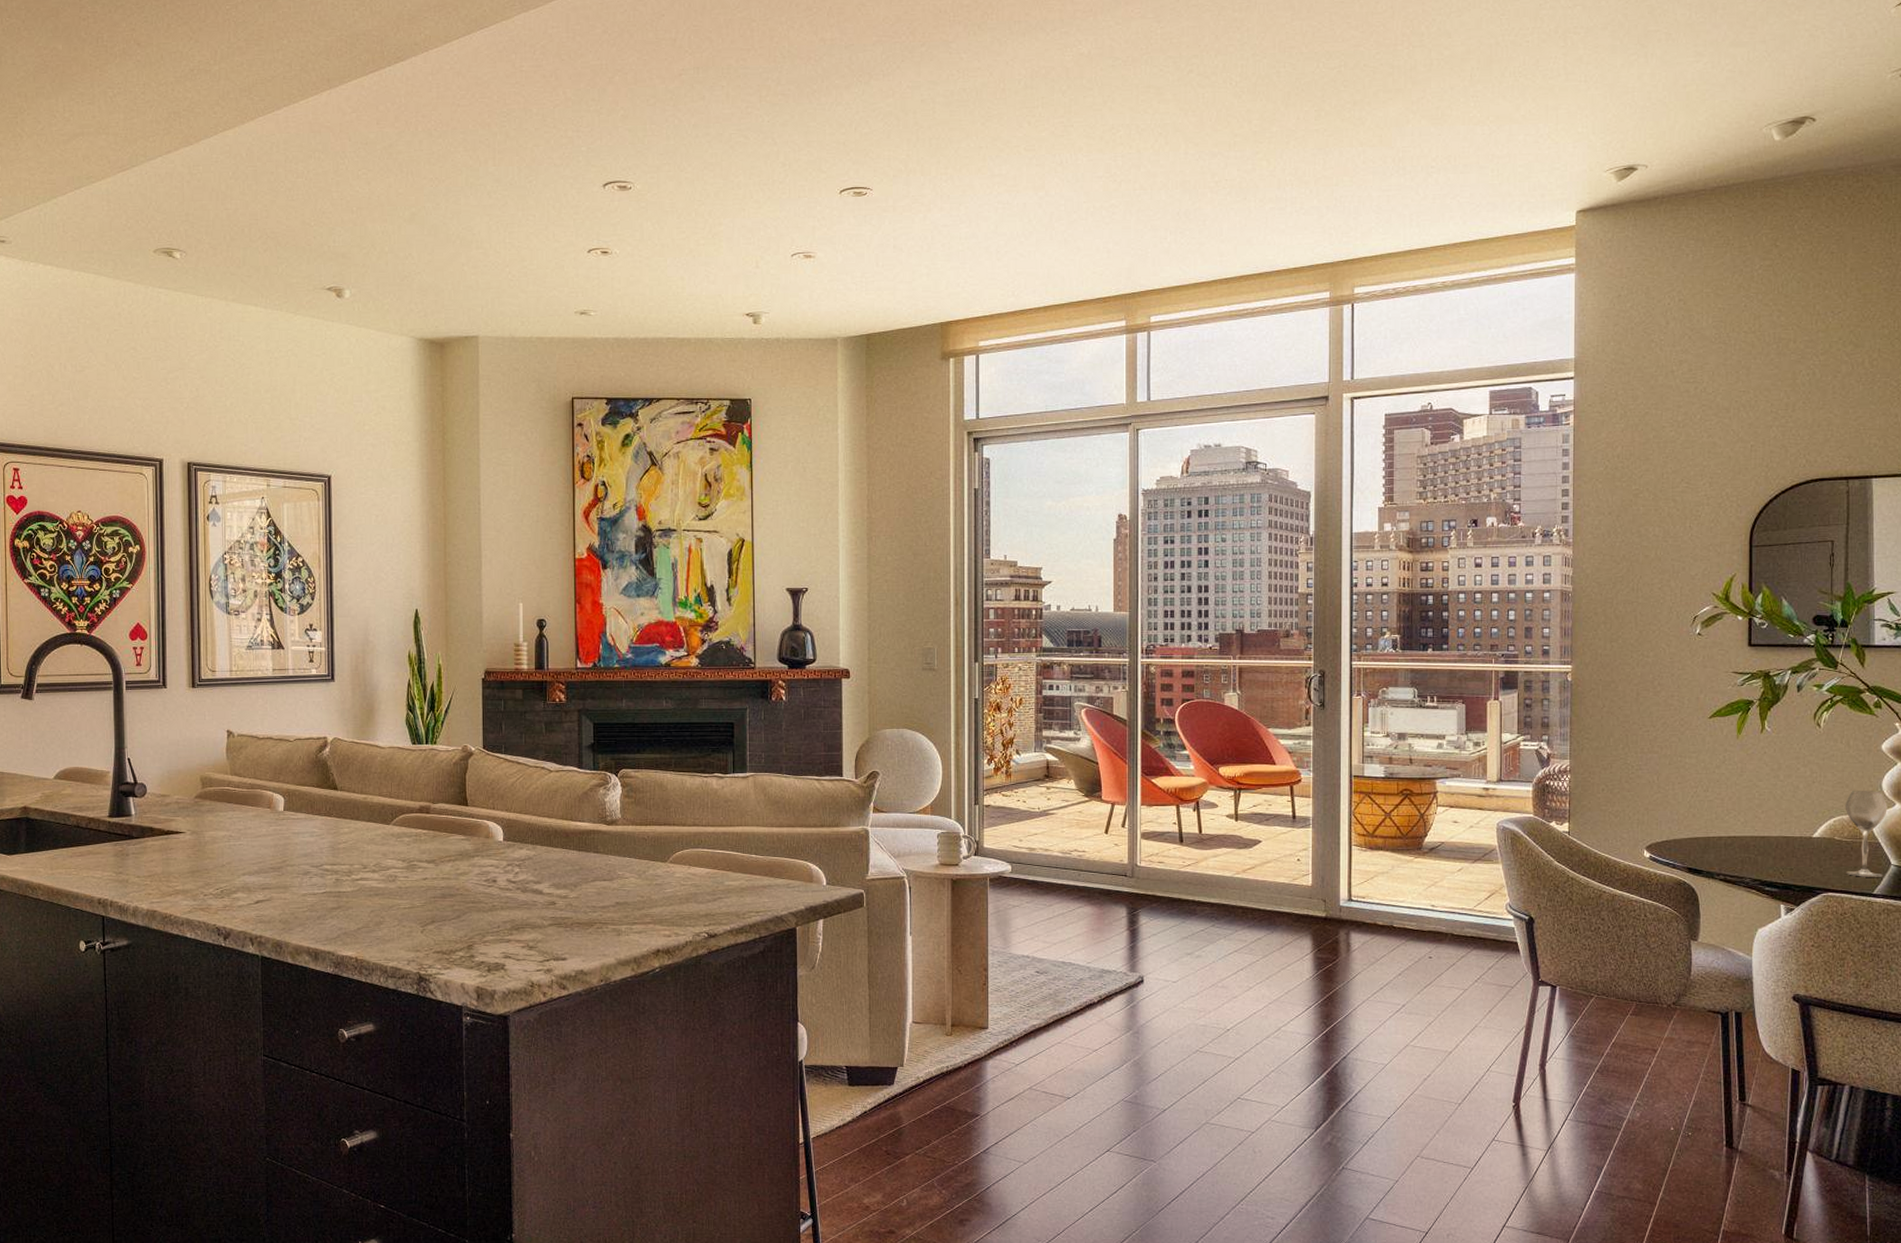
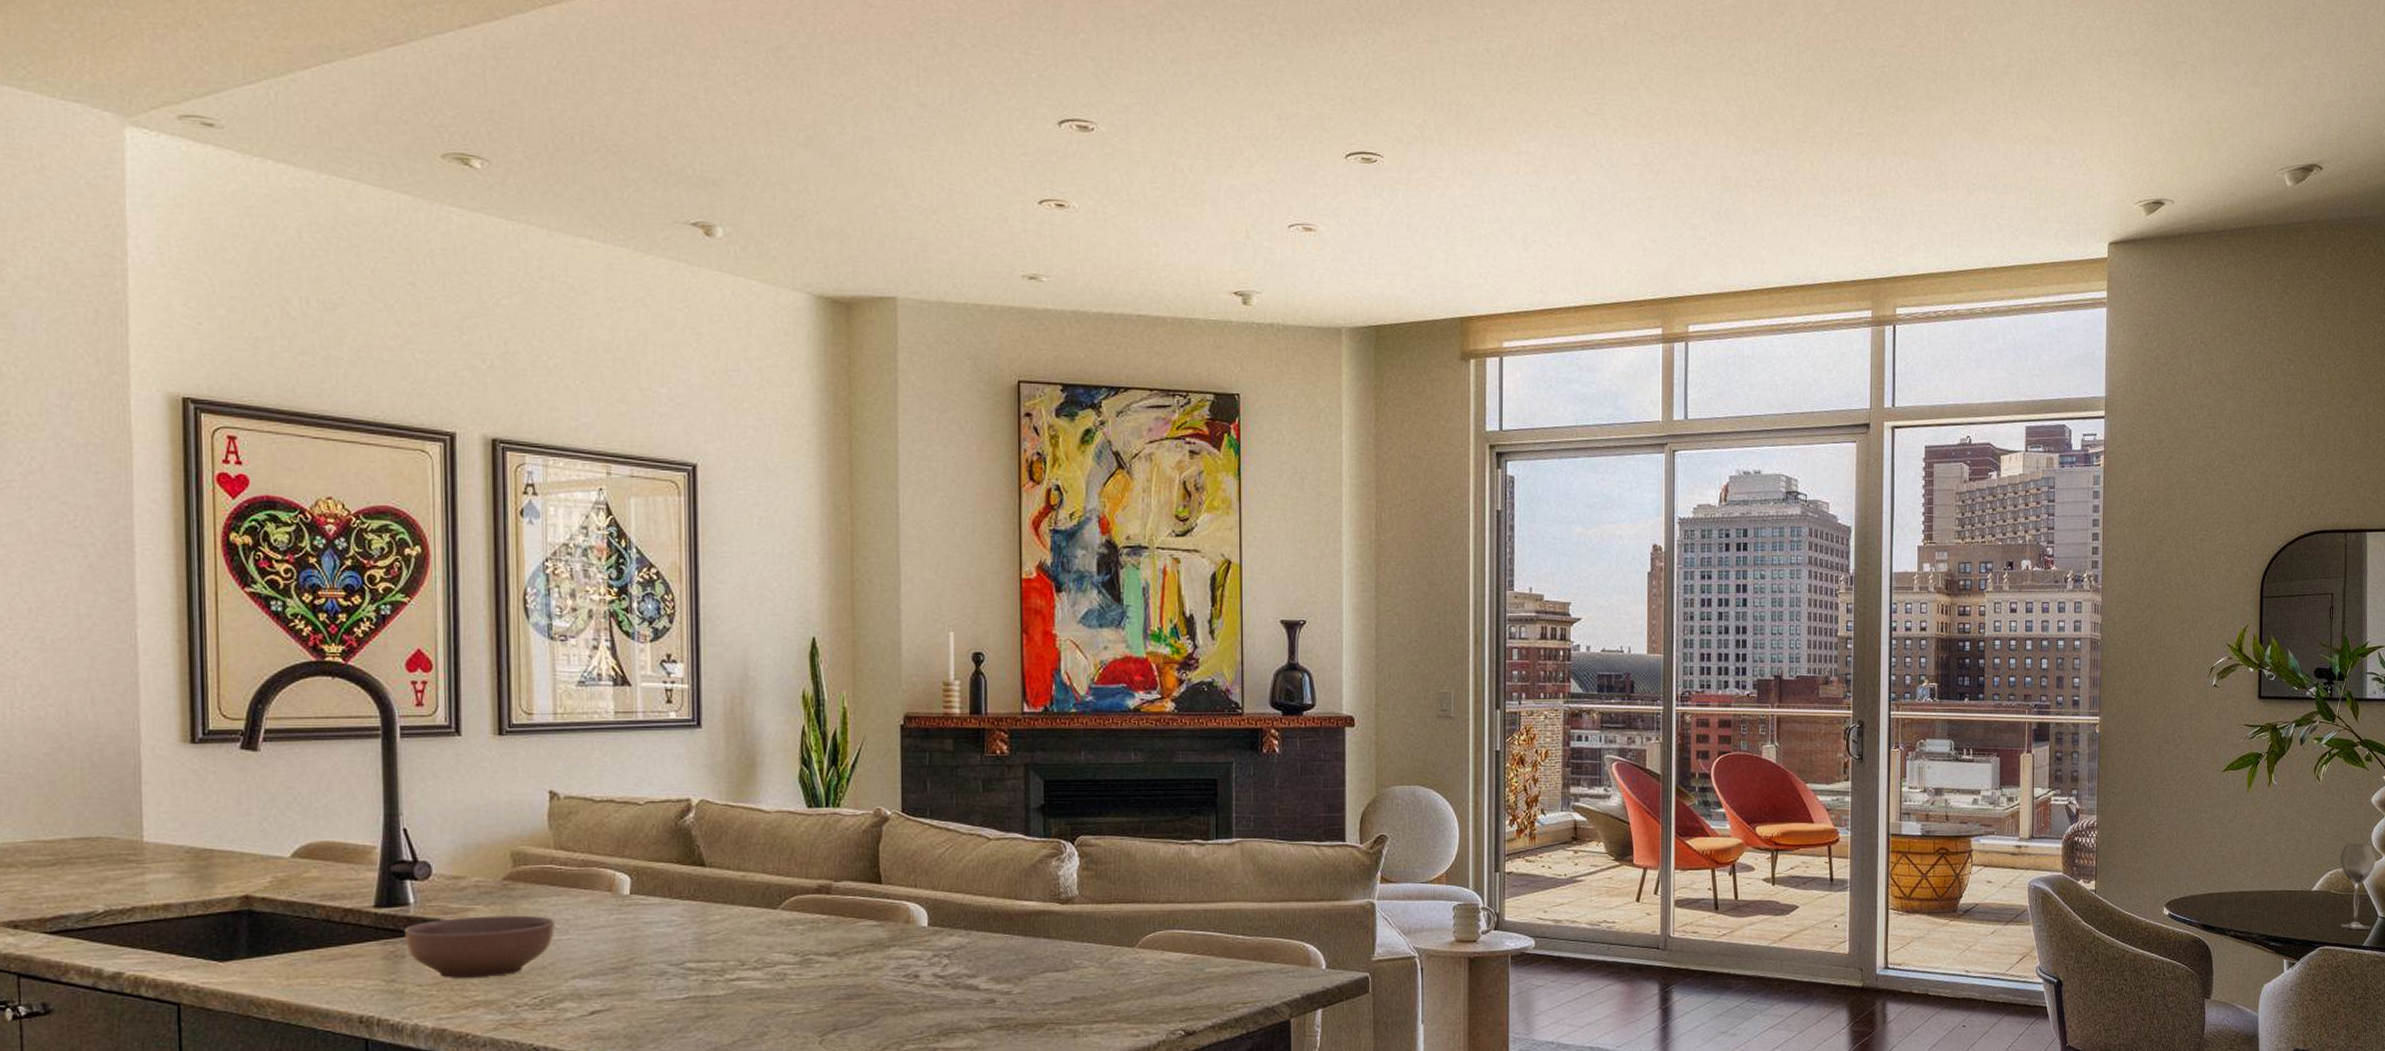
bowl: none [128,825,232,872] -> present [403,915,556,978]

